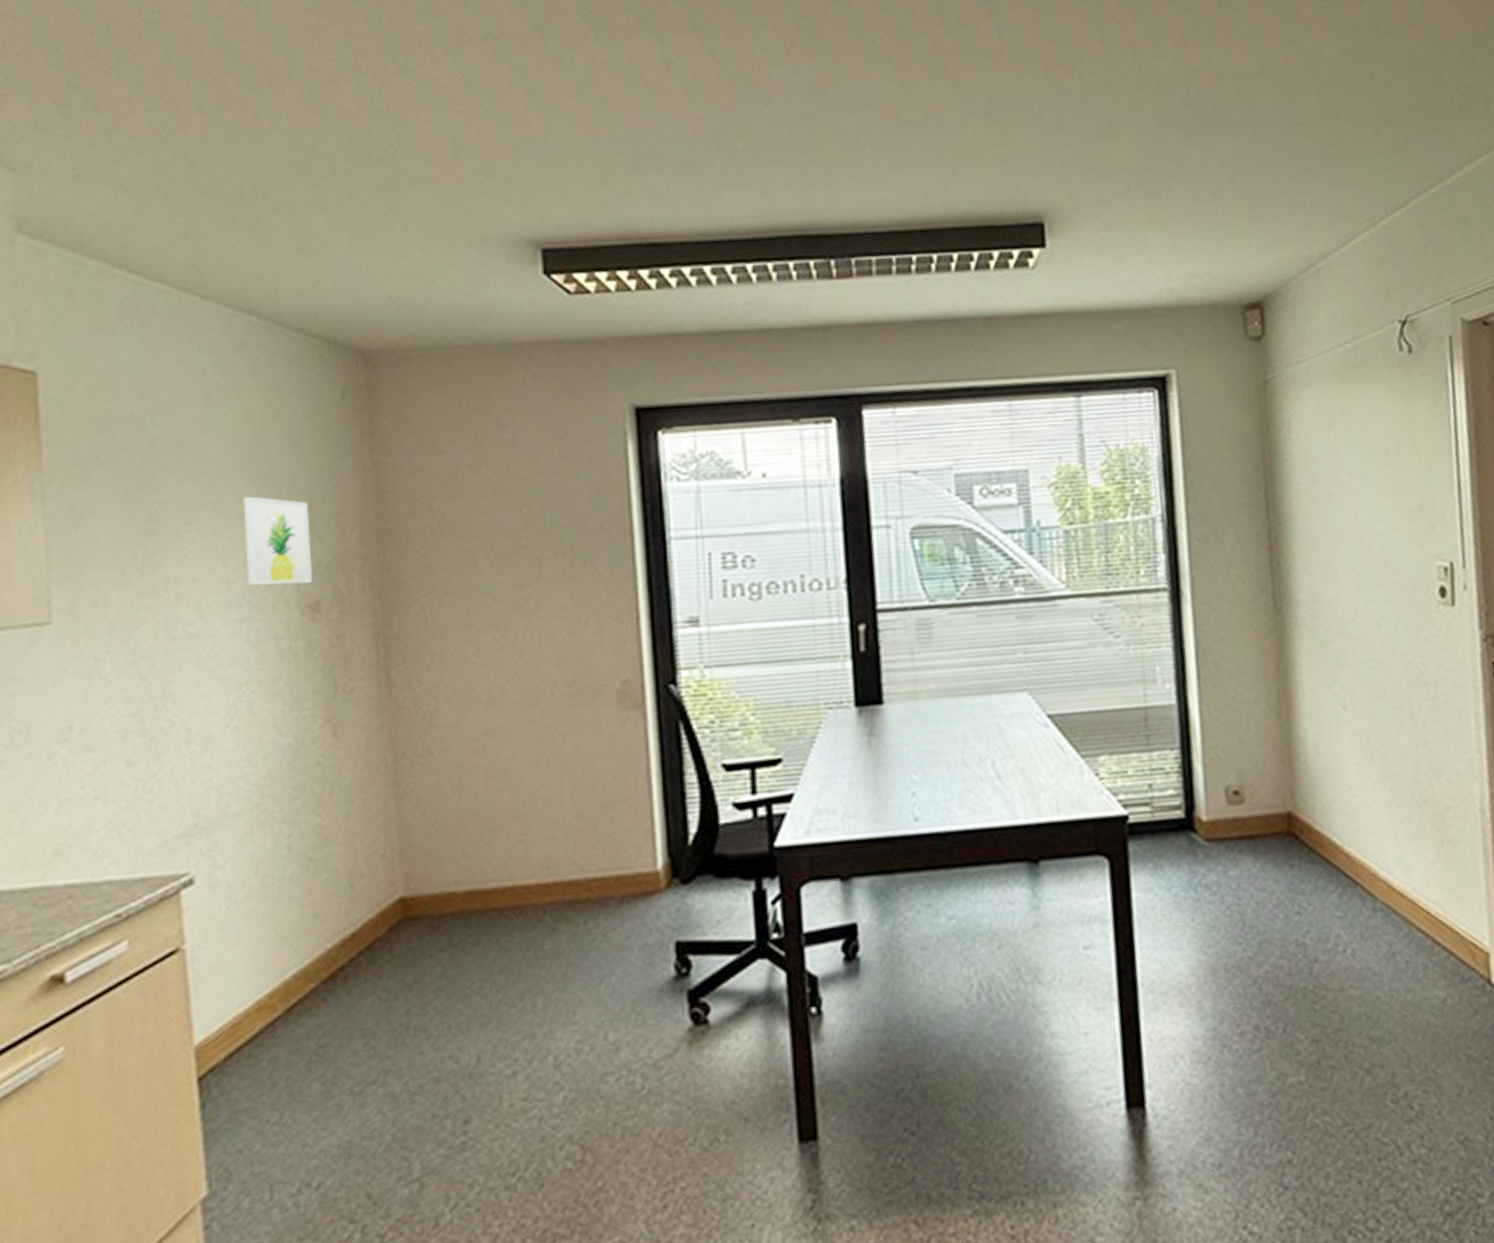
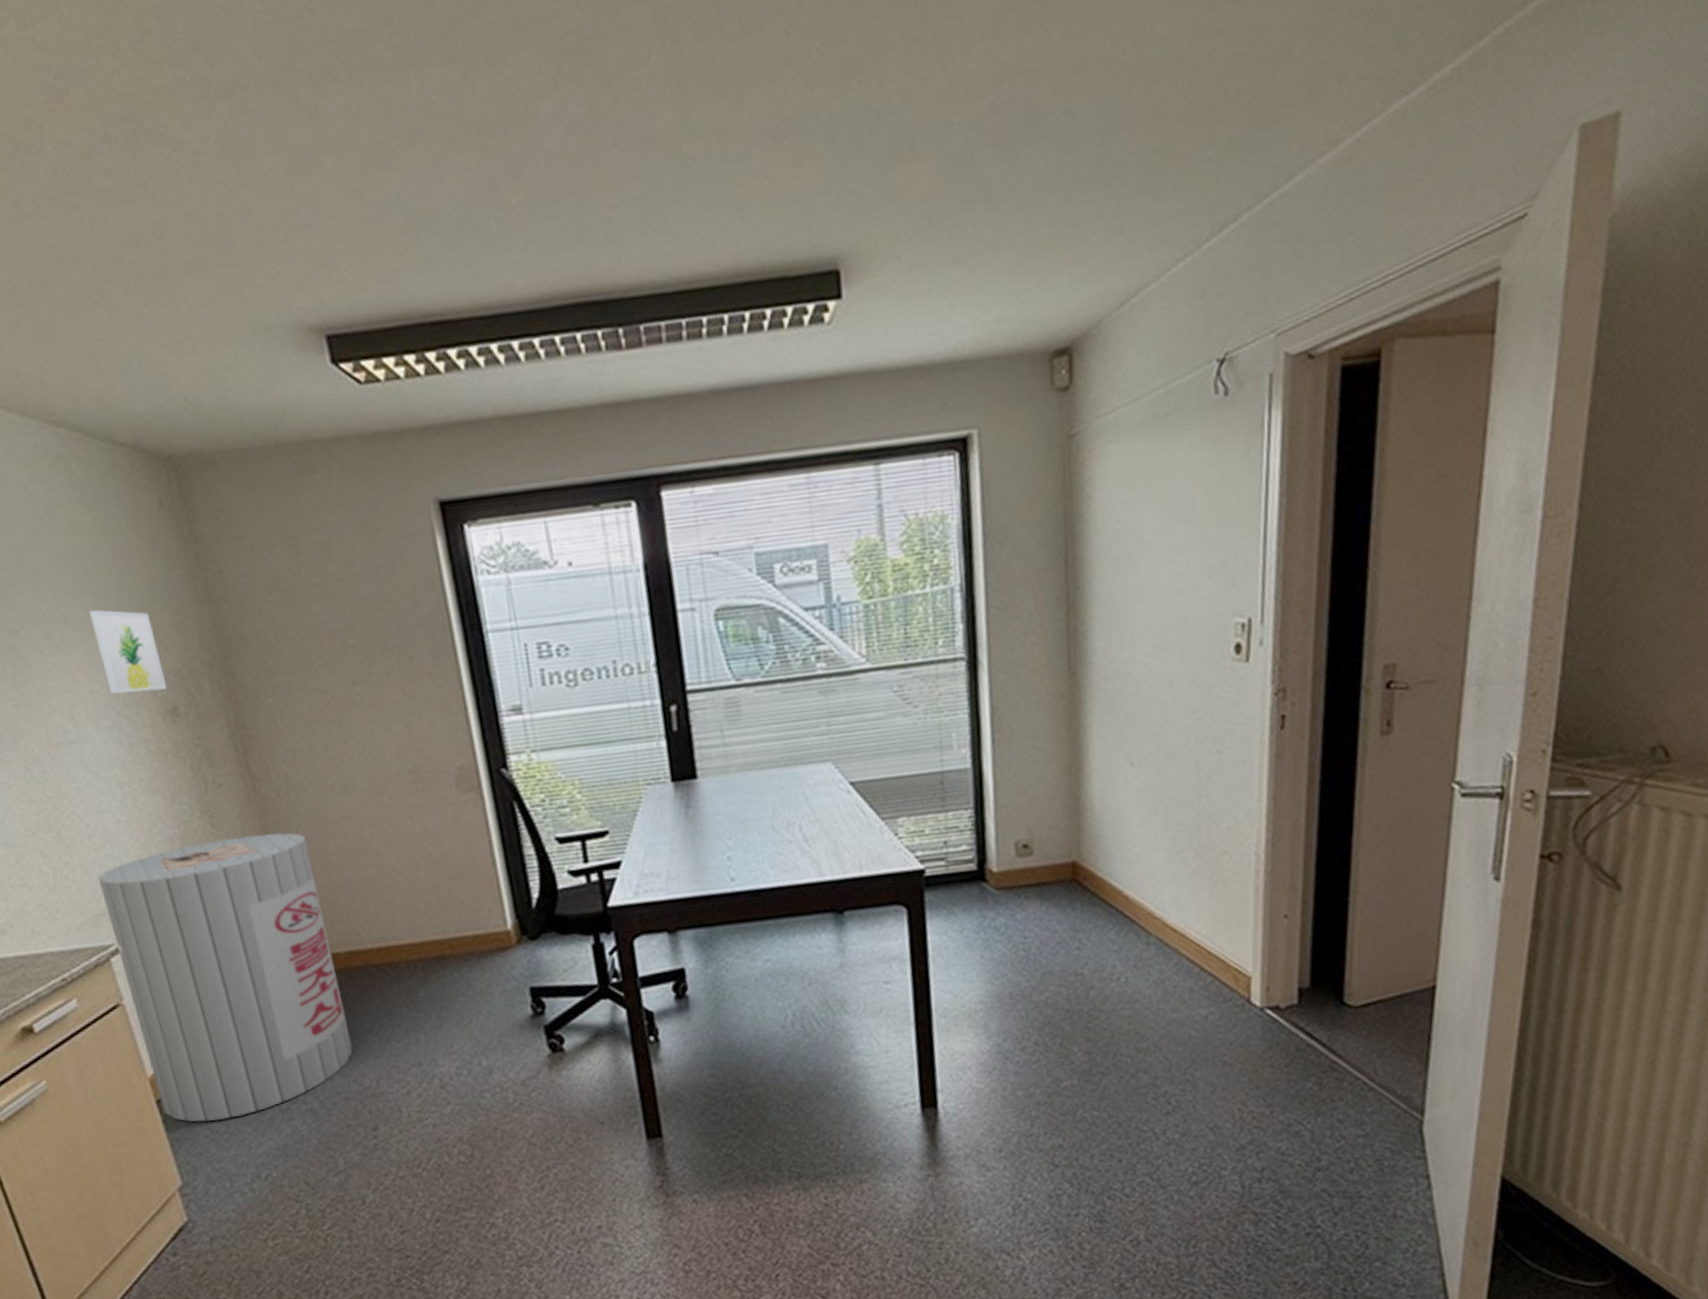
trash can: none [187,746,454,1108] -> present [97,832,352,1122]

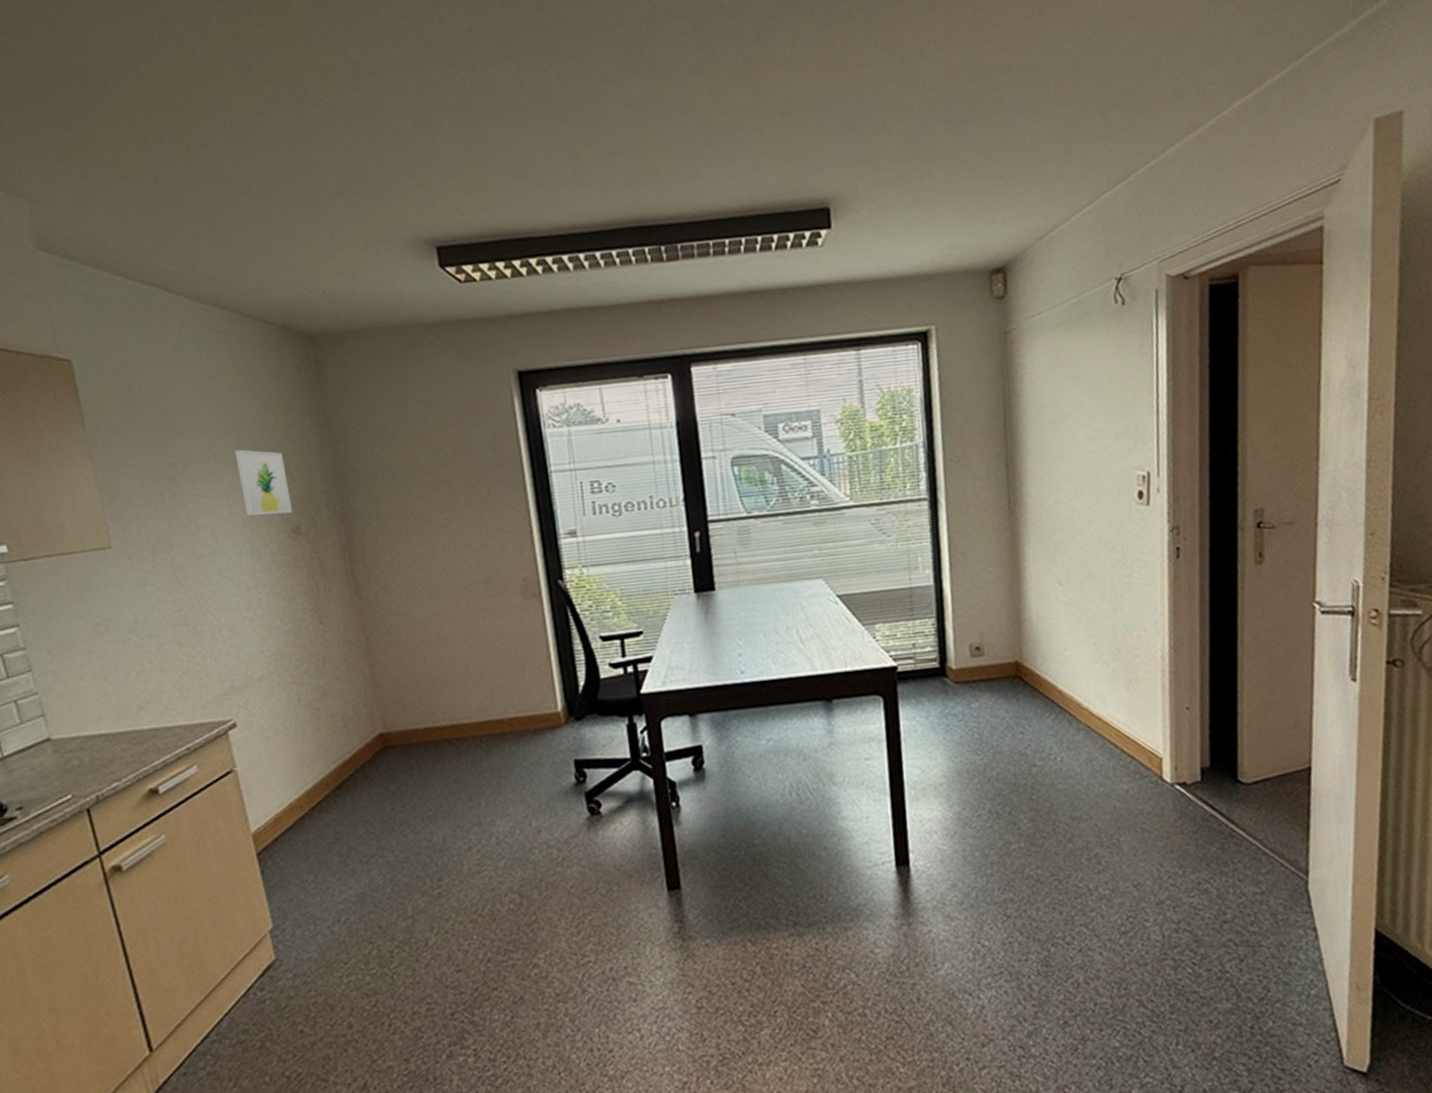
trash can: present [97,832,352,1122] -> none [223,629,425,872]

